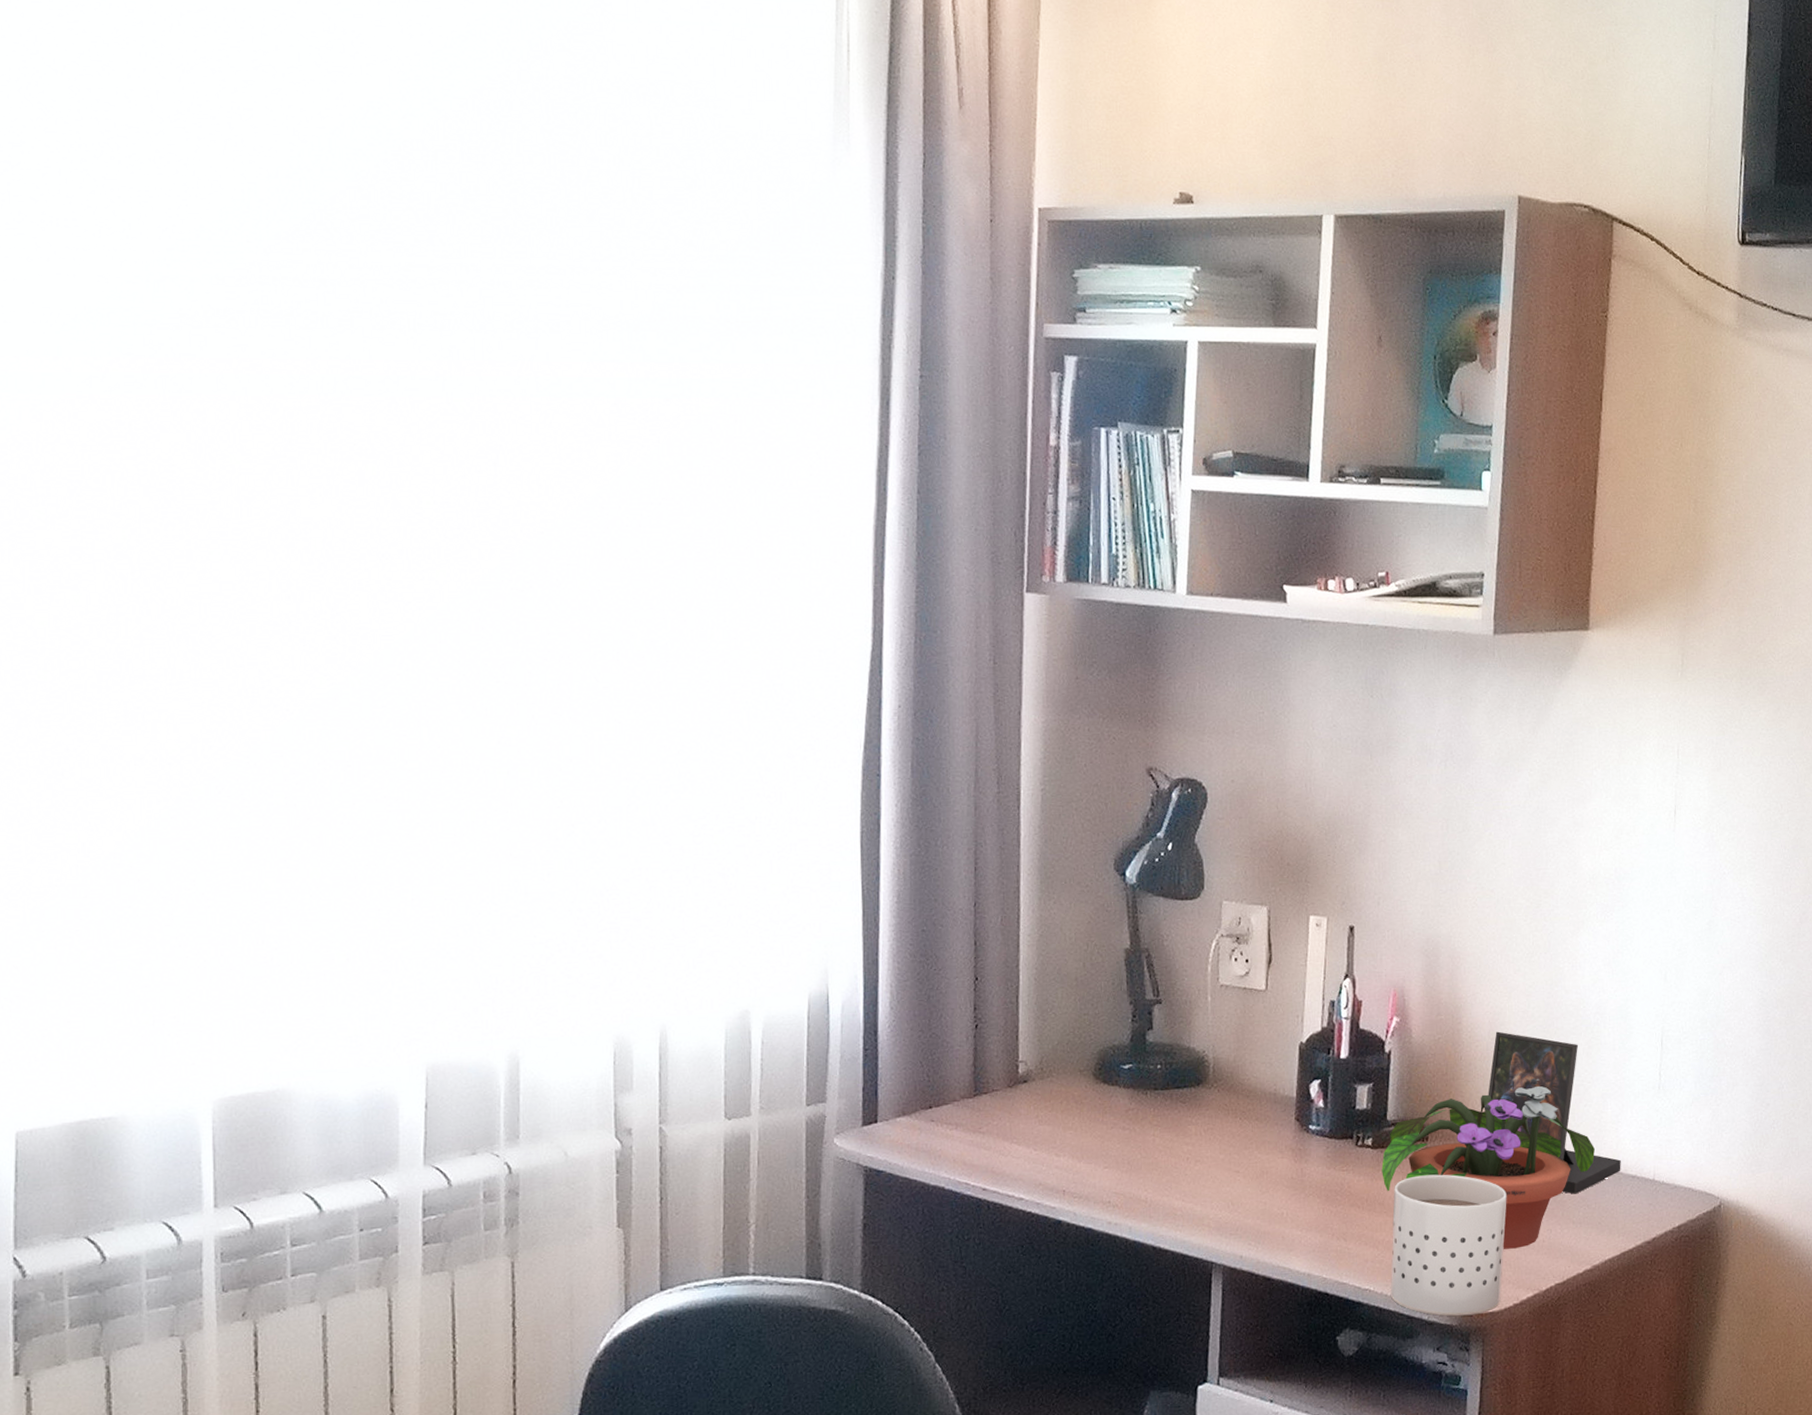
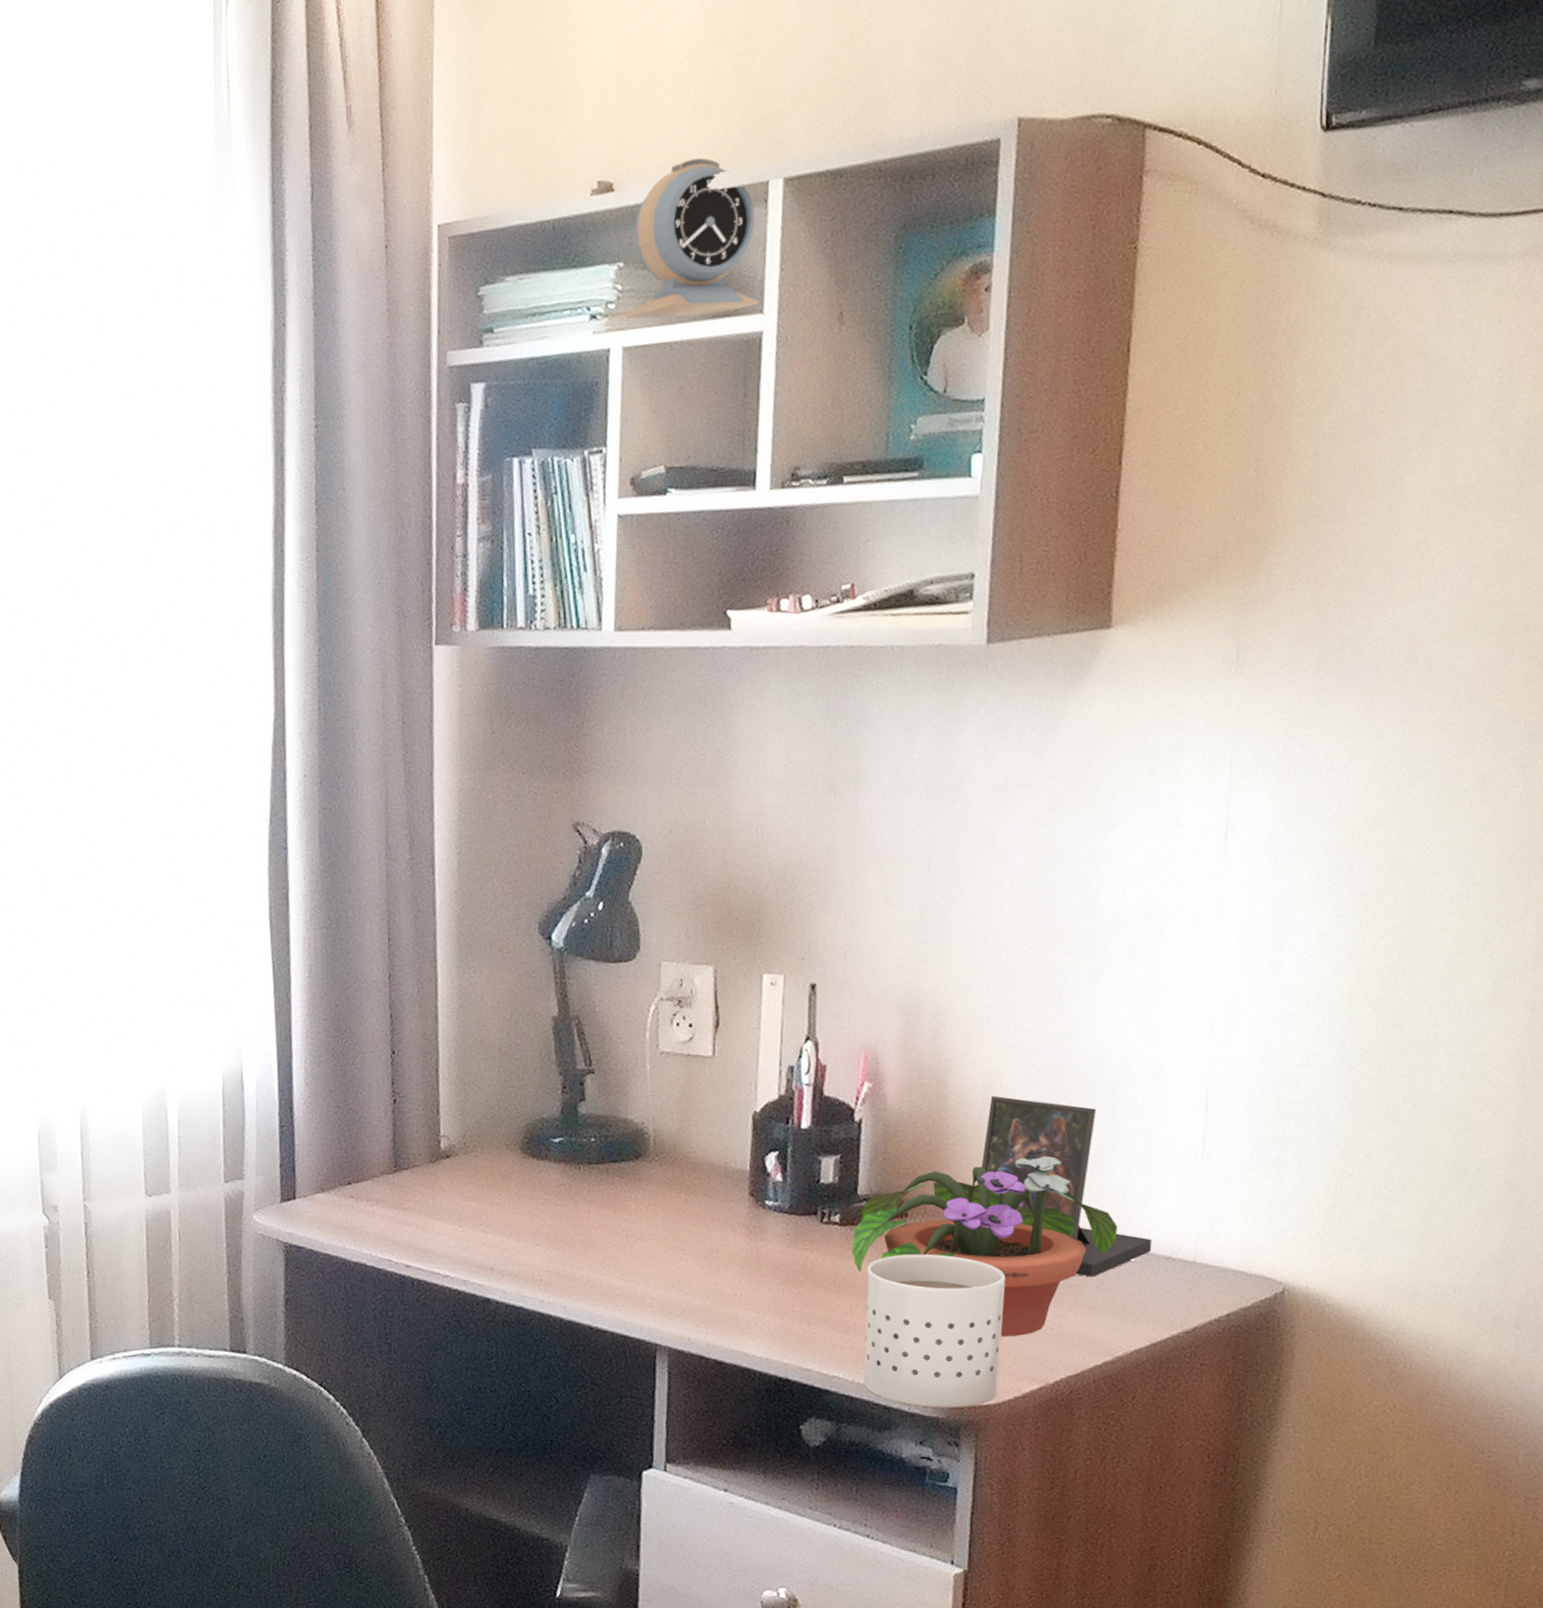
alarm clock: none [1202,186,1314,324] -> present [626,157,760,319]

